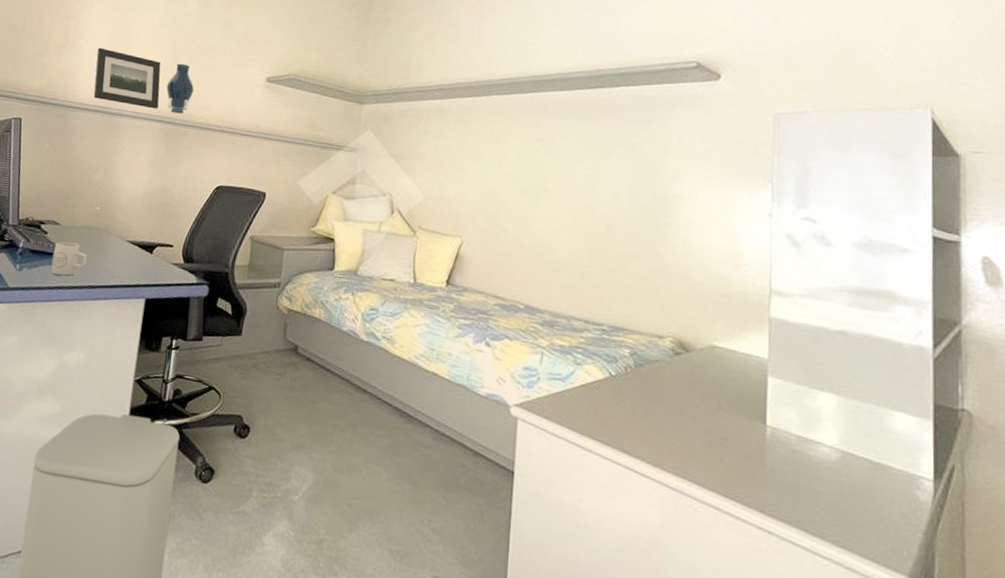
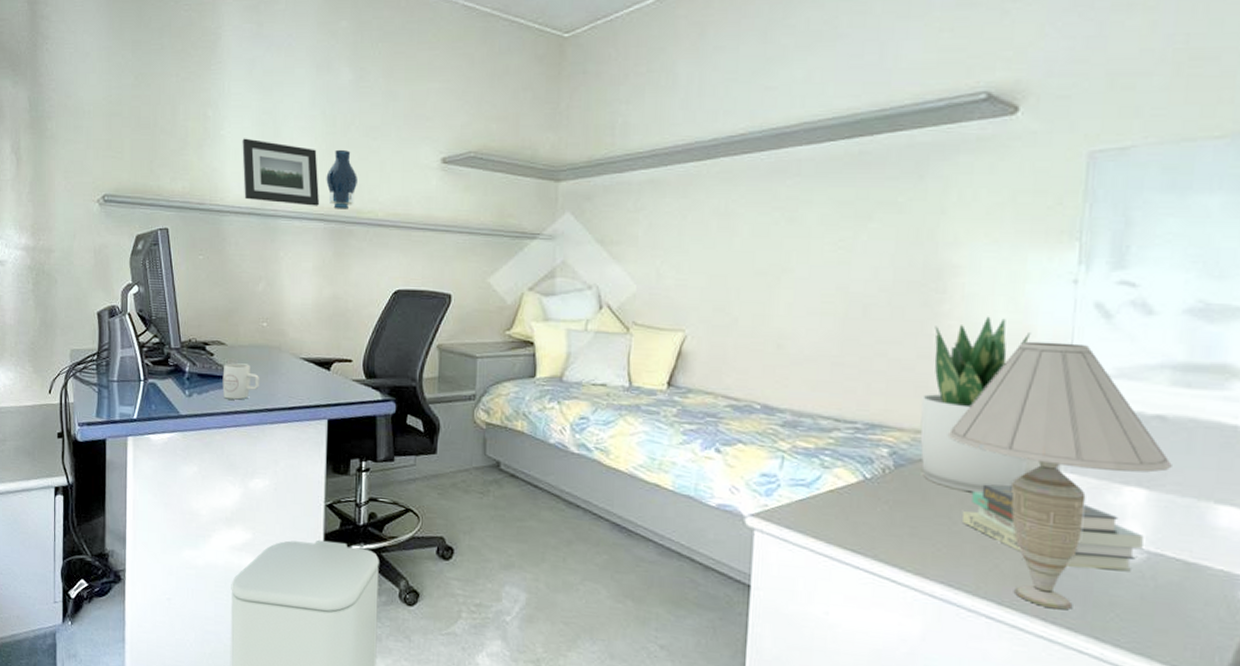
planter: none [654,239,743,393] -> present [919,316,1031,494]
table lamp: none [677,262,855,504] -> present [947,341,1172,610]
books: none [691,385,838,468] -> present [961,484,1144,570]

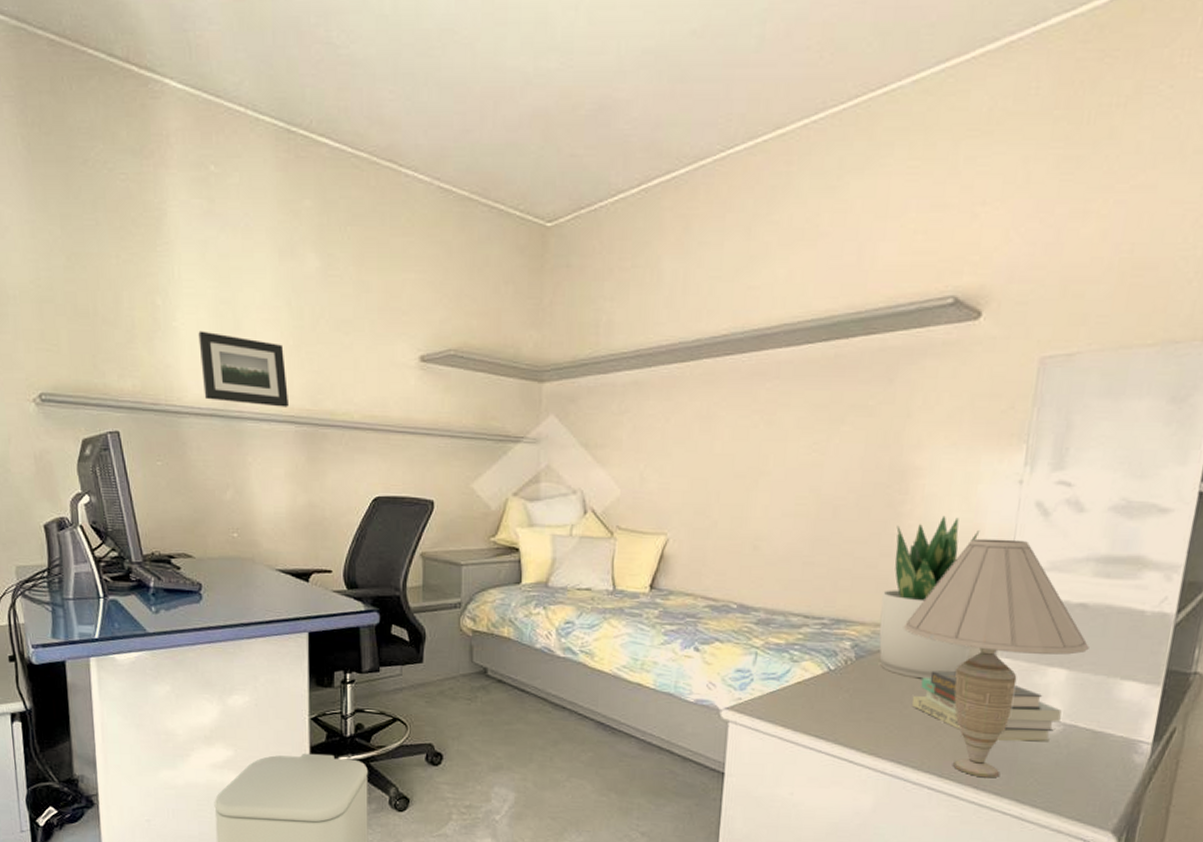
mug: present [222,363,259,400] -> none [191,576,233,615]
vase: present [326,149,357,209] -> none [295,345,330,411]

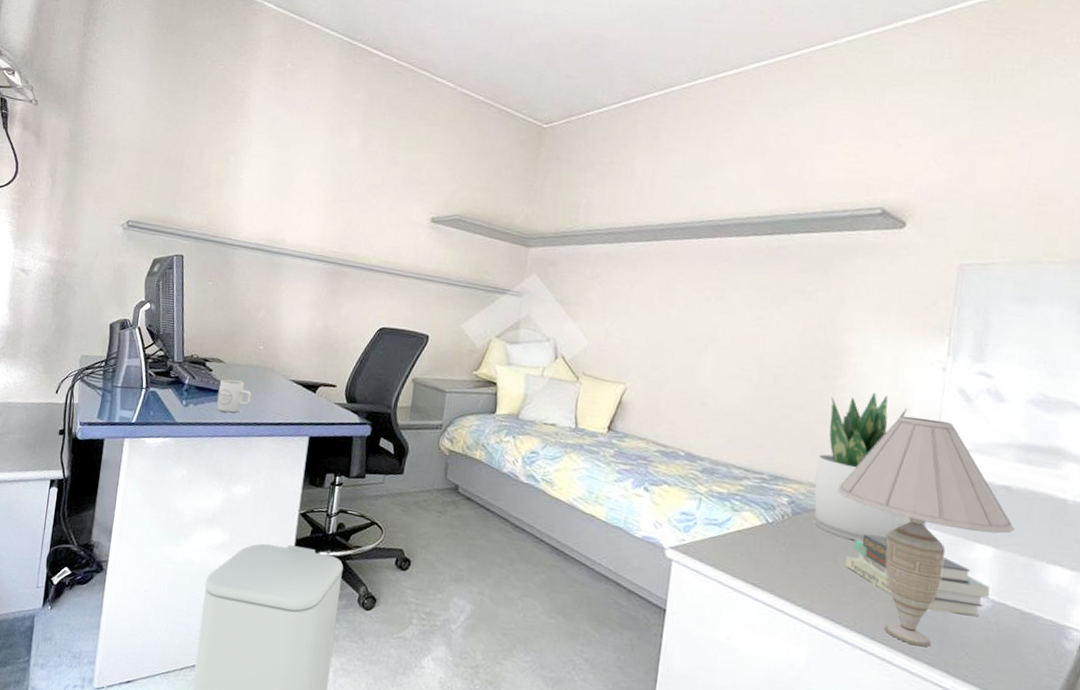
mug: none [191,576,233,615] -> present [216,379,252,413]
picture frame: present [198,331,288,407] -> none [254,183,323,249]

